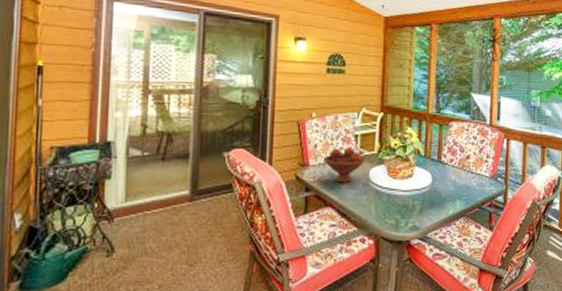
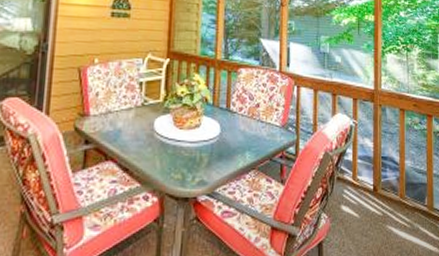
fruit bowl: present [323,147,366,183] -> none [105,95,151,134]

